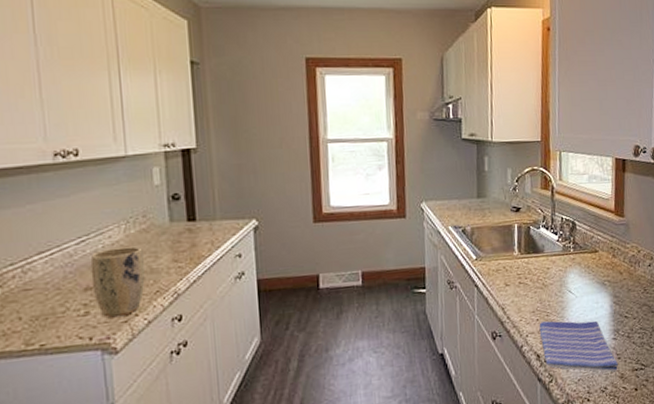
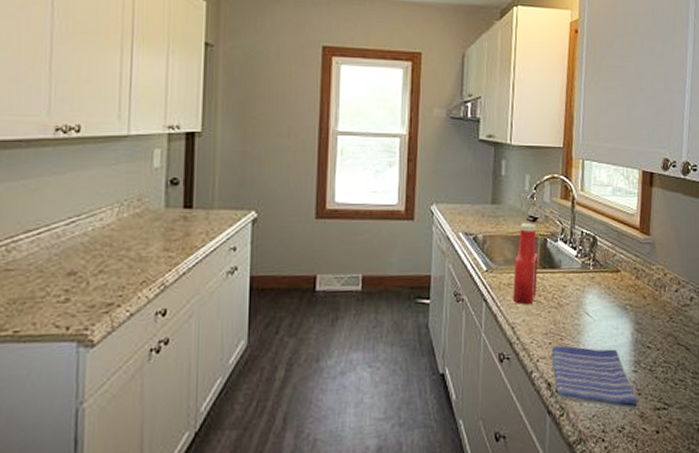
plant pot: present [90,246,145,317] -> none [76,231,134,306]
ketchup bottle: none [501,213,523,288] -> present [513,223,538,305]

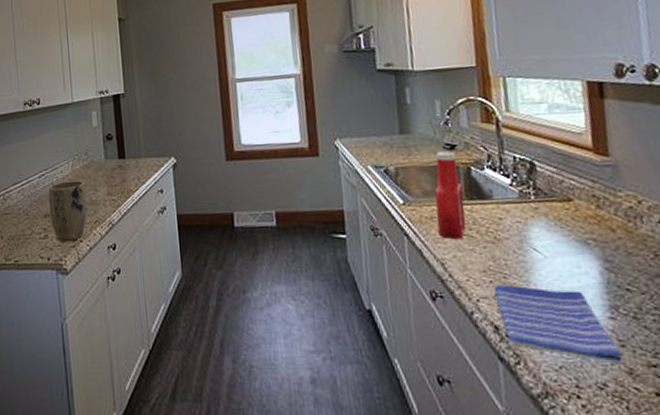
plant pot: none [76,231,134,306] -> present [48,180,87,241]

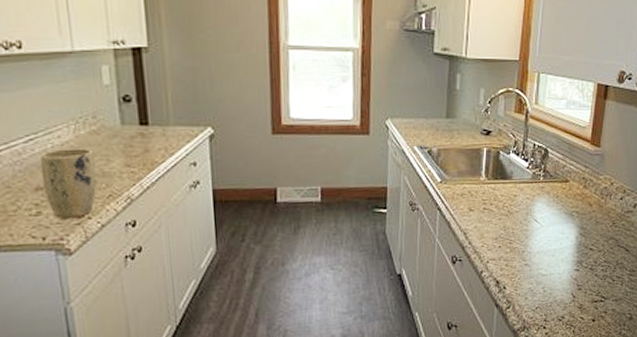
ketchup bottle: present [434,151,466,240] -> none [466,137,491,213]
dish towel: present [493,285,624,364] -> none [500,248,579,303]

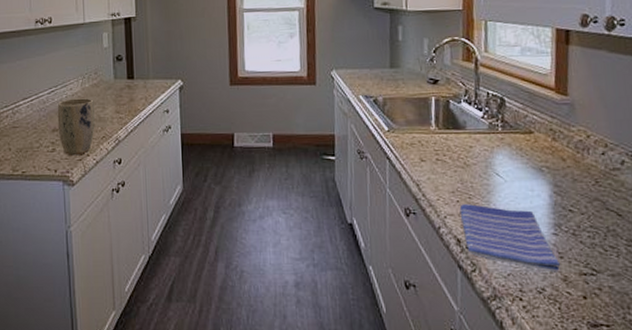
dish towel: none [500,248,579,303] -> present [459,204,561,273]

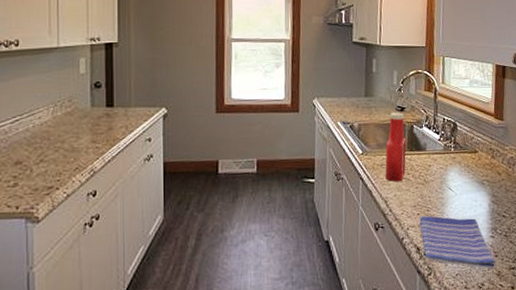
plant pot: present [57,98,95,155] -> none [22,127,67,189]
ketchup bottle: none [416,86,441,164] -> present [385,112,407,182]

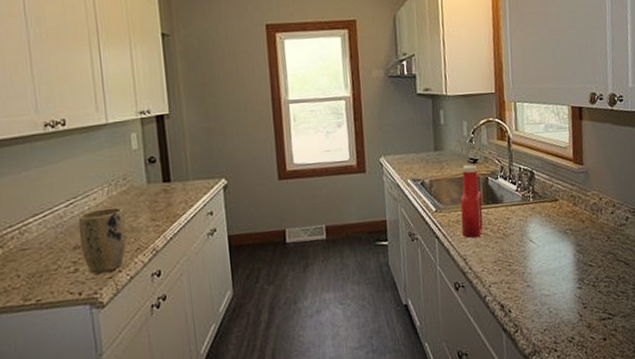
plant pot: none [22,127,67,189] -> present [78,207,127,274]
dish towel: present [419,216,496,269] -> none [501,270,585,322]

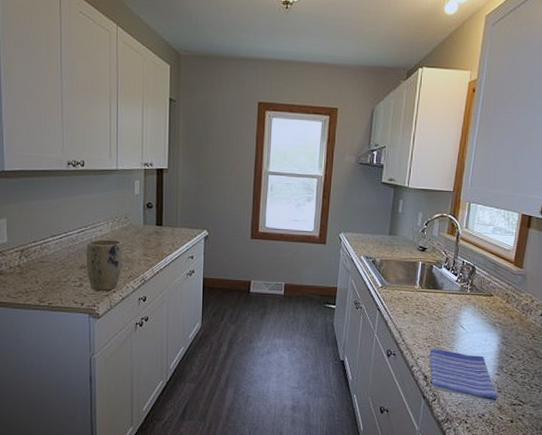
ketchup bottle: present [460,165,483,238] -> none [401,252,425,316]
dish towel: none [501,270,585,322] -> present [429,349,499,403]

